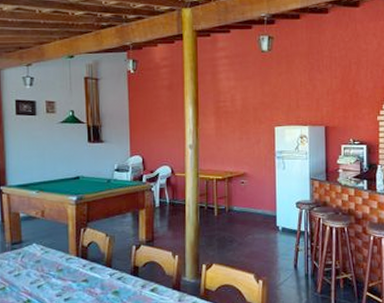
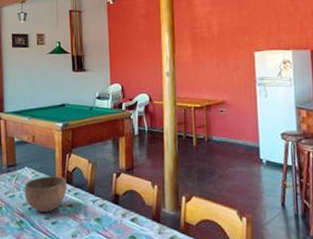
bowl: none [32,251,82,289] -> present [24,176,67,212]

